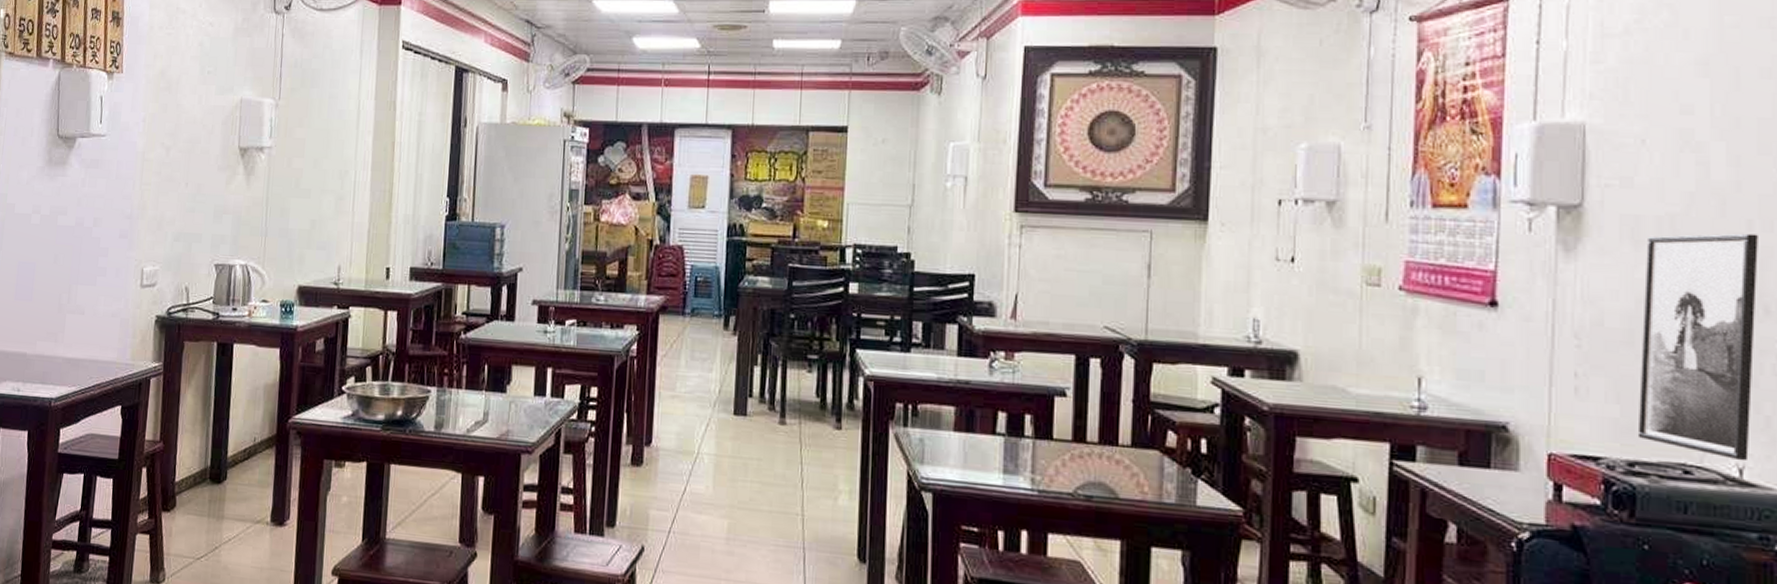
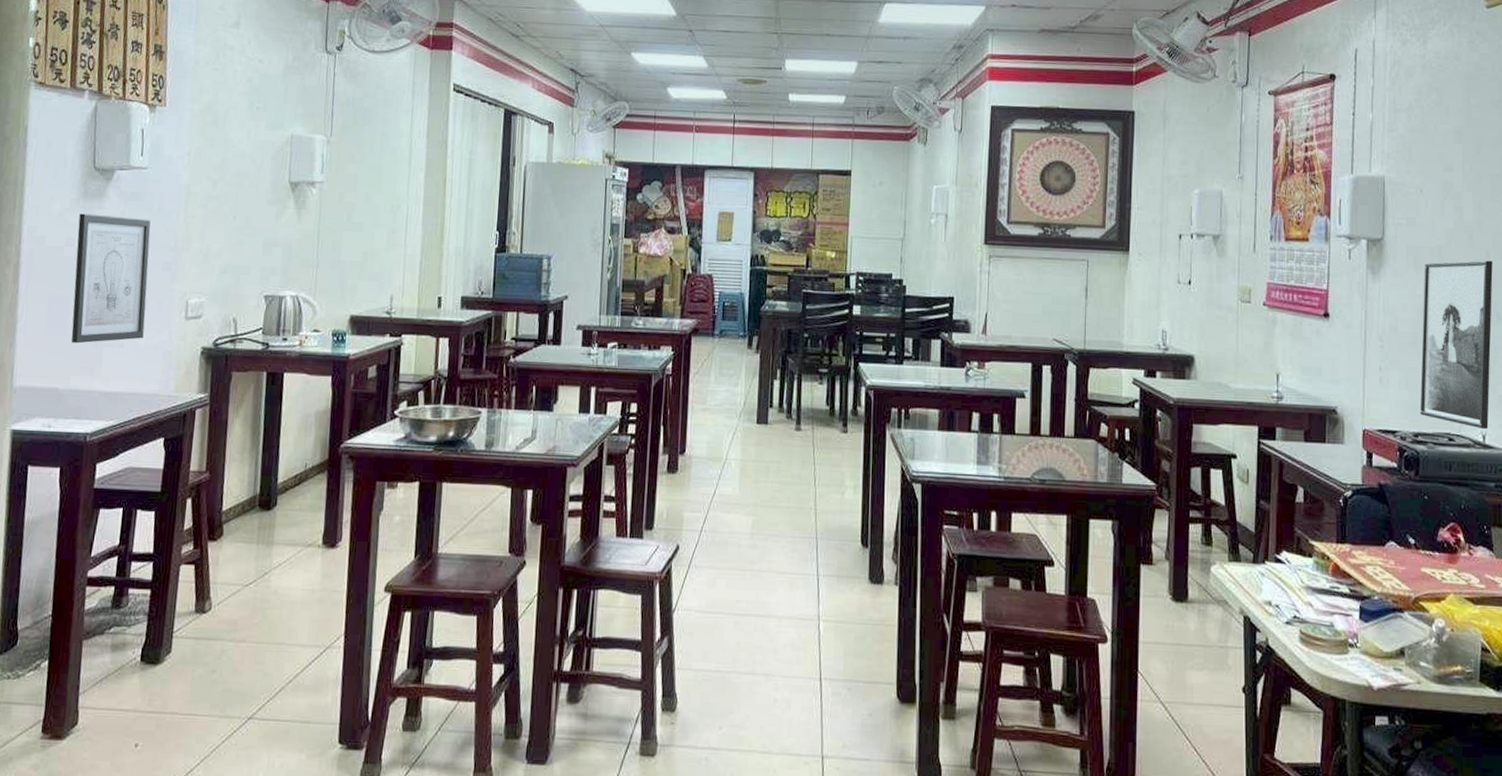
wall art: none [37,181,109,310] -> present [71,213,151,344]

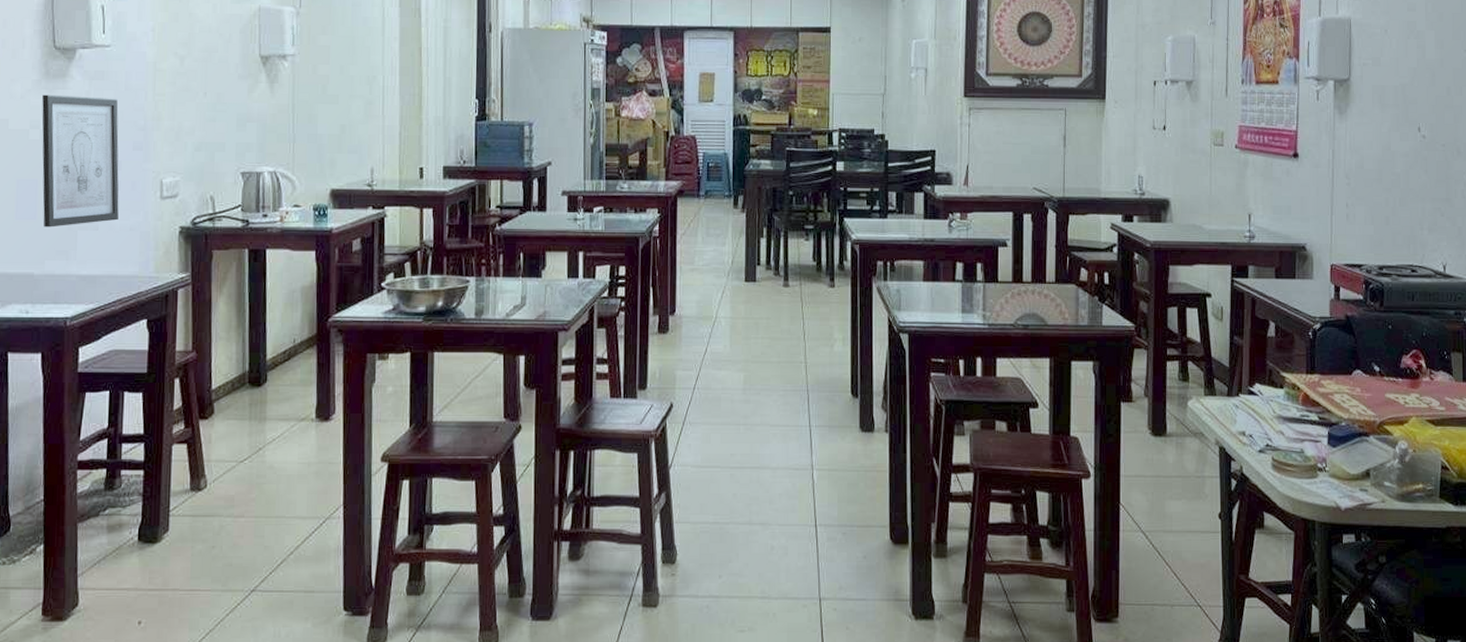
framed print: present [1420,260,1493,430] -> none [1384,97,1454,260]

